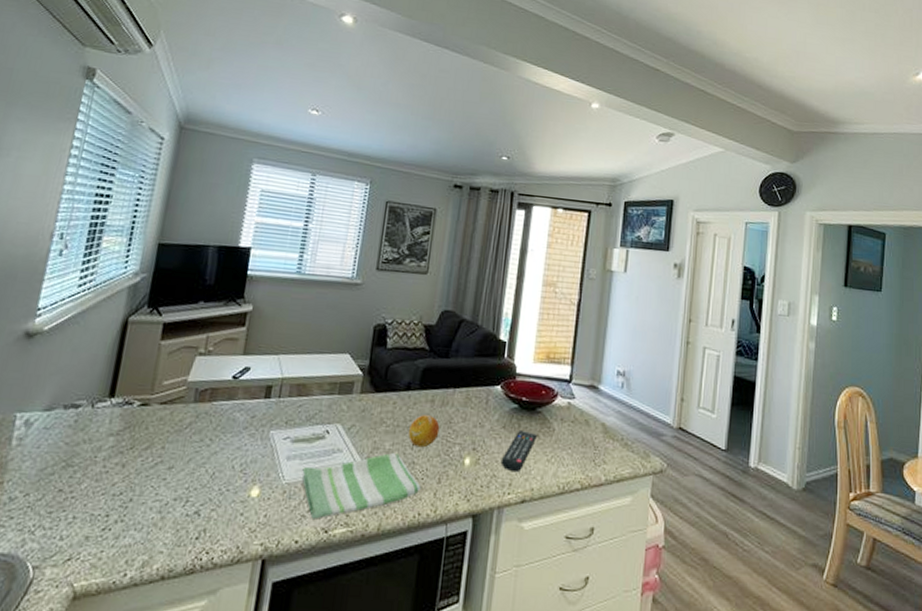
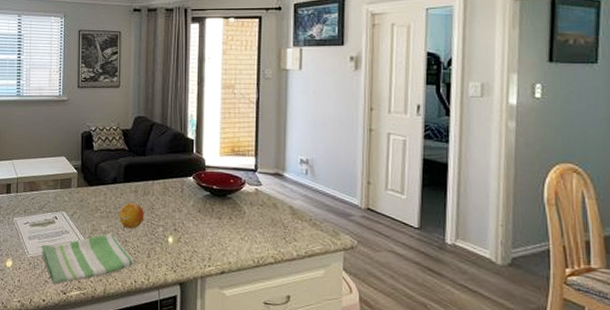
remote control: present [500,429,537,473] -> none [199,213,229,249]

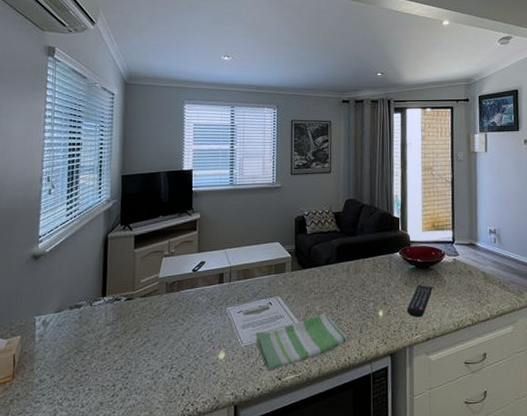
fruit: present [120,203,144,229] -> none [333,282,356,307]
remote control: none [199,213,229,249] -> present [407,284,432,318]

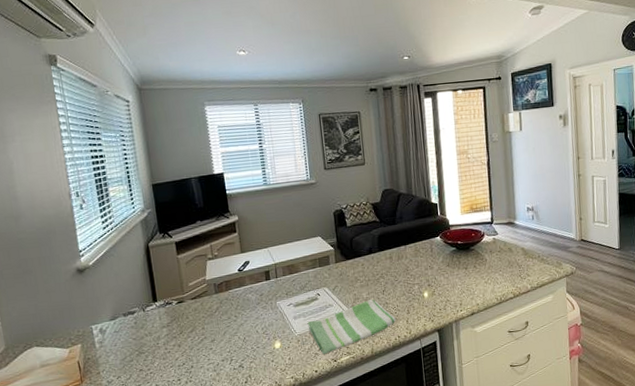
remote control: present [407,284,432,318] -> none [450,264,474,296]

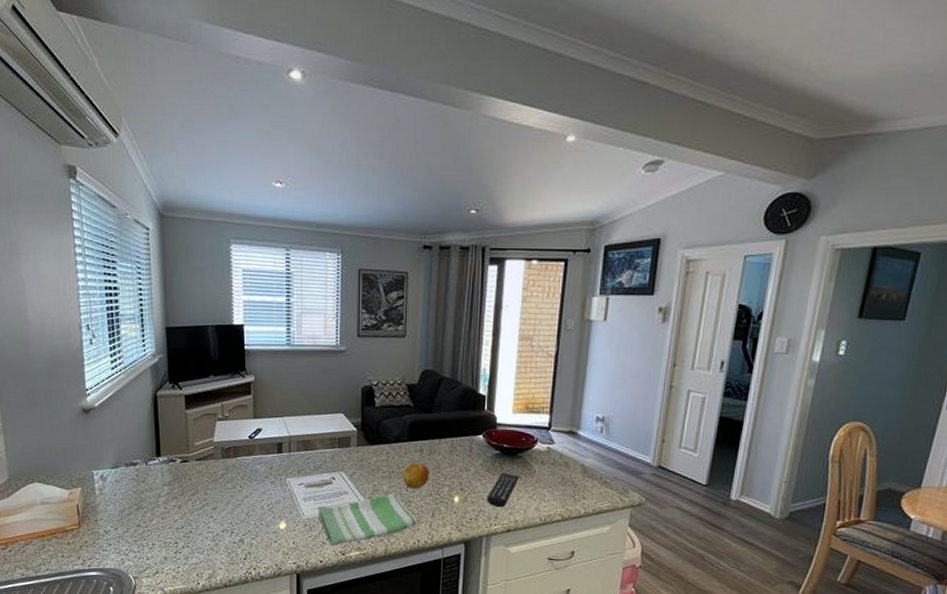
fruit: none [378,268,401,292] -> present [403,462,430,489]
remote control: none [450,264,474,296] -> present [486,472,519,508]

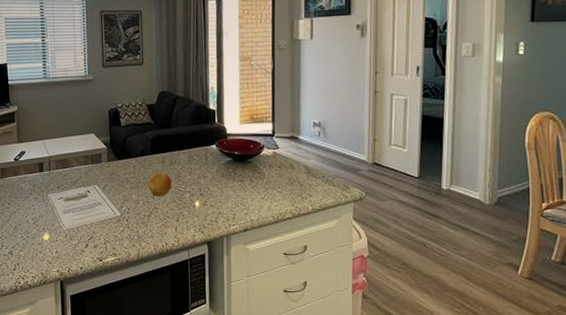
dish towel: present [317,494,418,545] -> none [76,203,165,252]
remote control: present [486,472,519,508] -> none [224,176,251,209]

